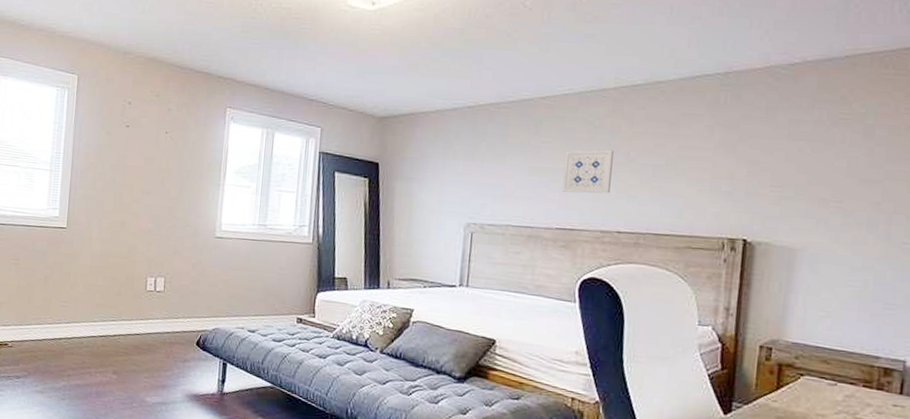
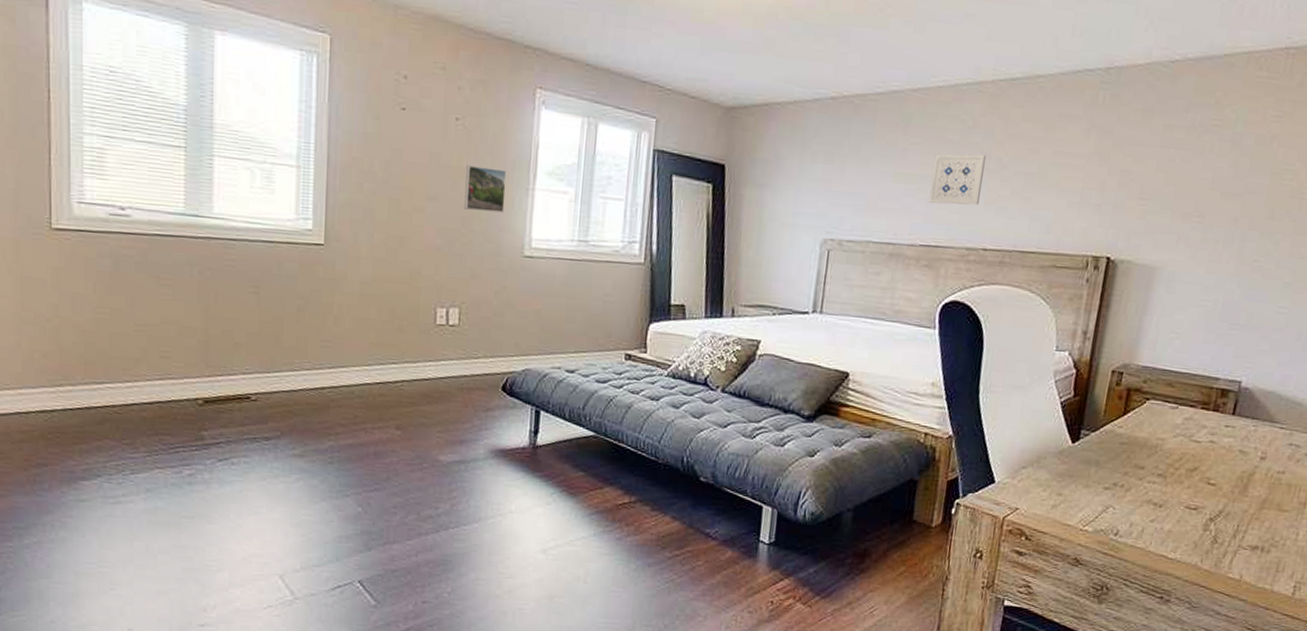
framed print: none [170,166,203,203] -> present [464,164,507,213]

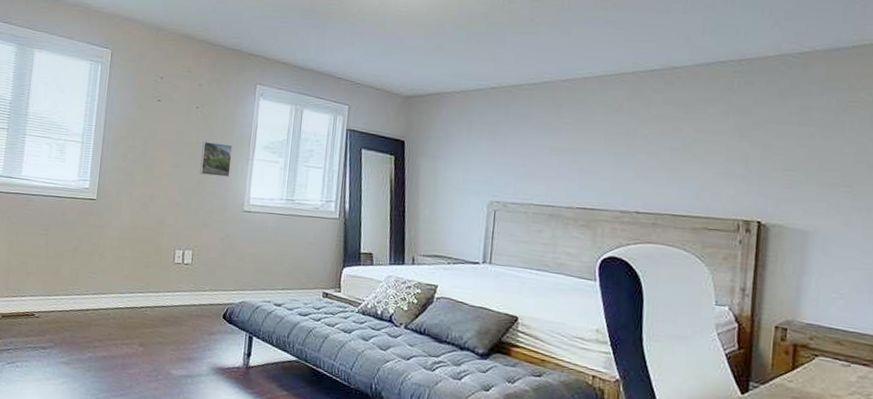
wall art: present [928,154,986,206] -> none [582,132,632,175]

